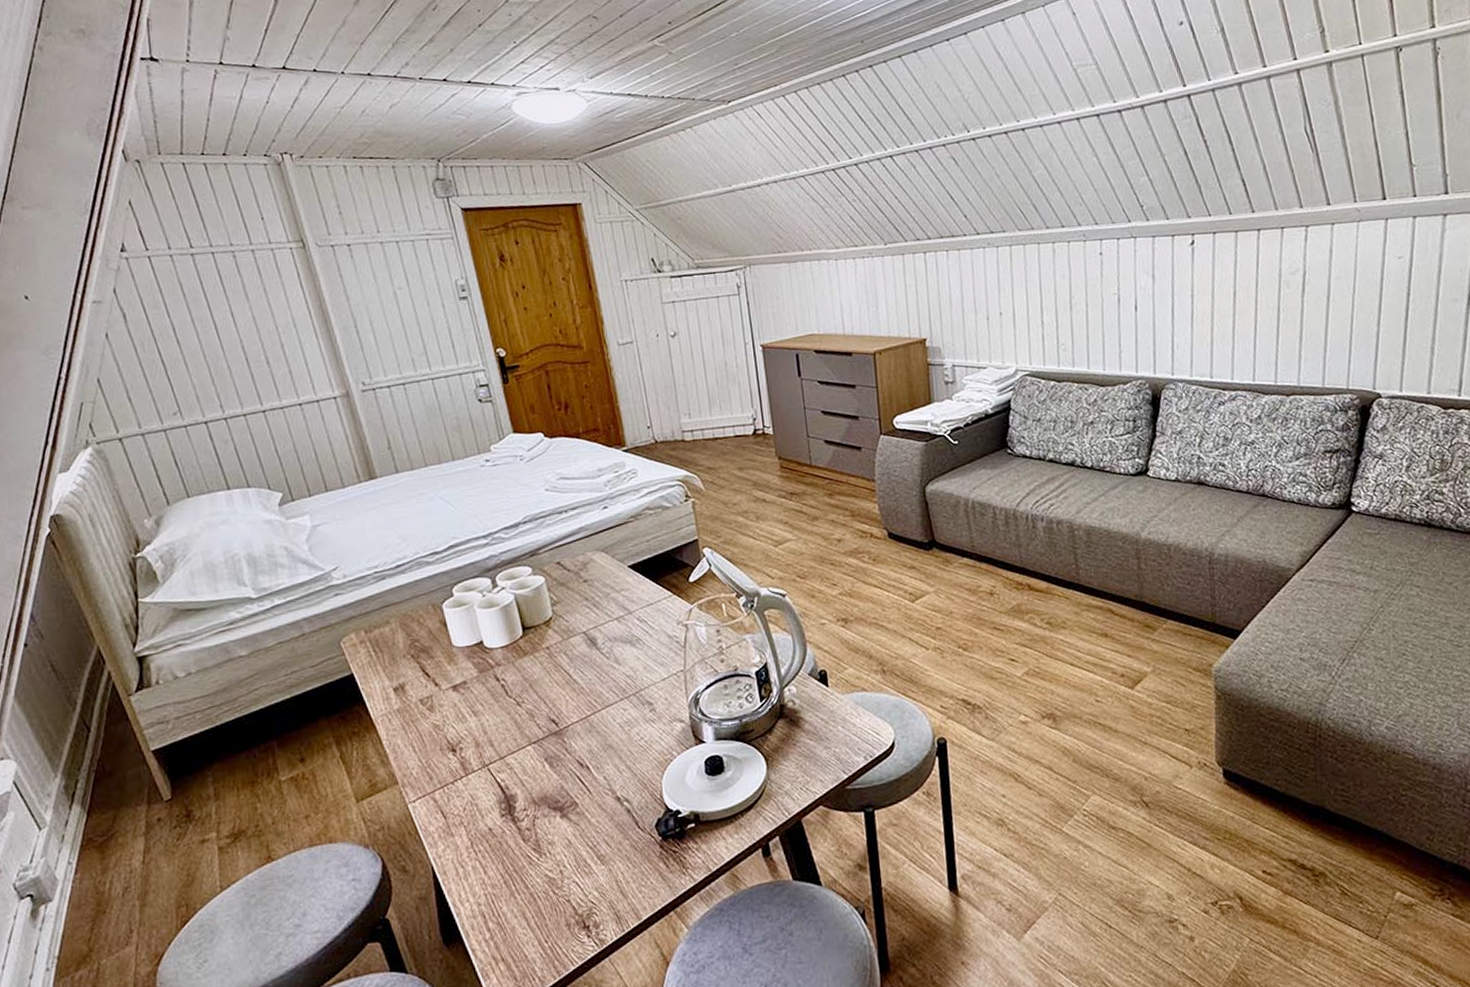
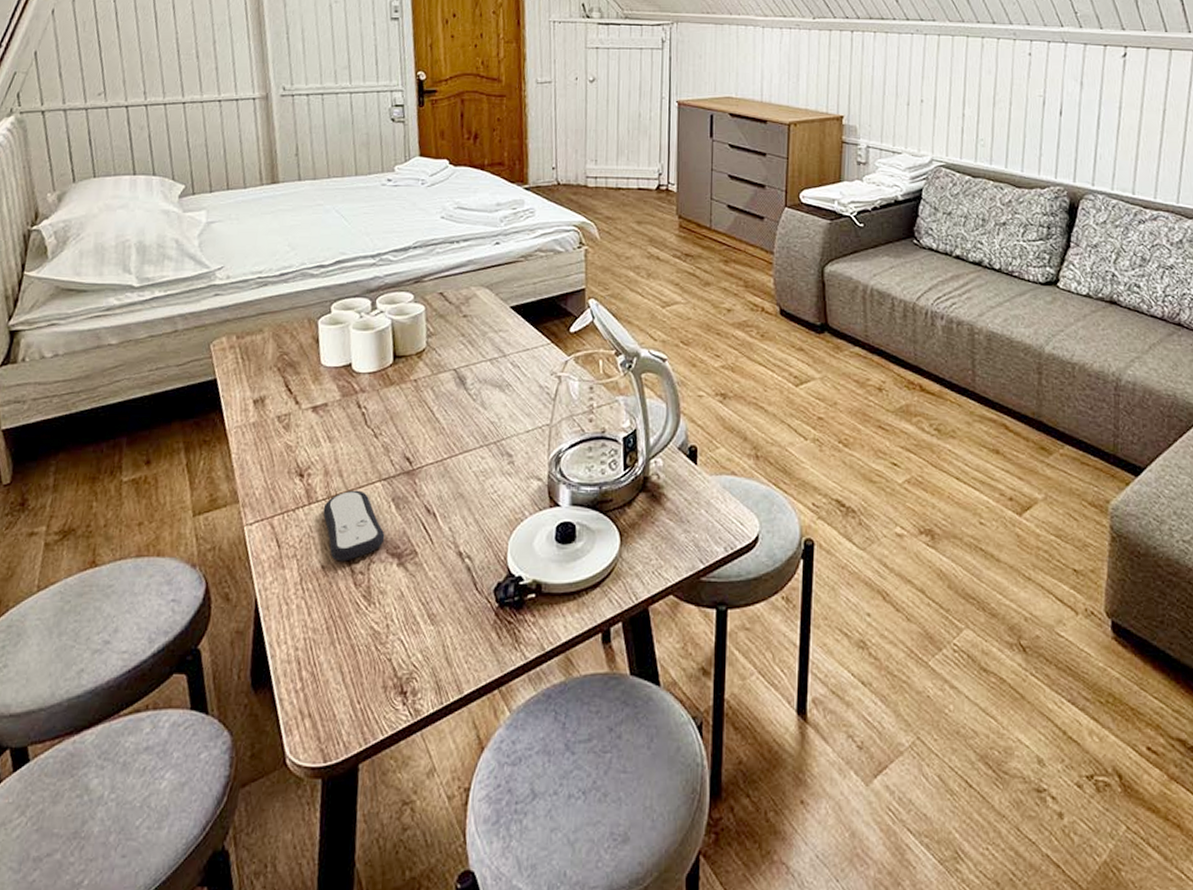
remote control: none [480,756,545,822] -> present [323,490,385,562]

